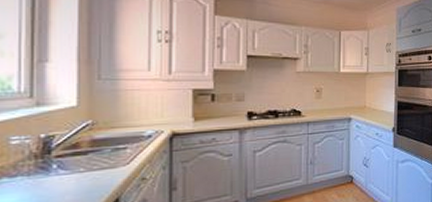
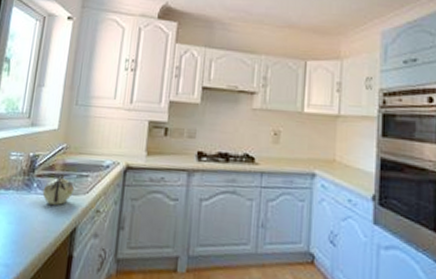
teapot: none [67,150,109,182] -> present [42,174,74,205]

